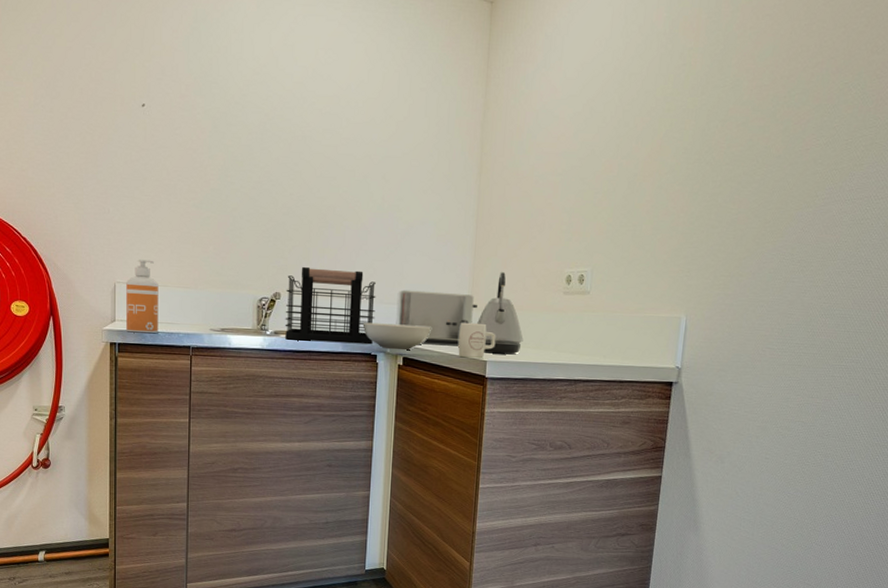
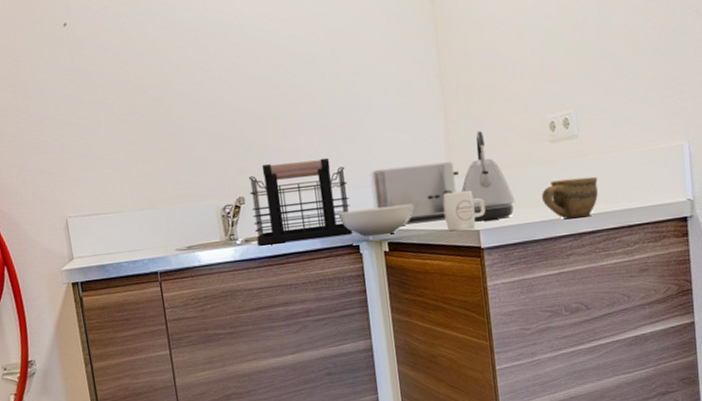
soap dispenser: present [126,259,159,334] -> none [78,187,121,269]
cup: none [547,329,600,367] -> present [541,176,598,219]

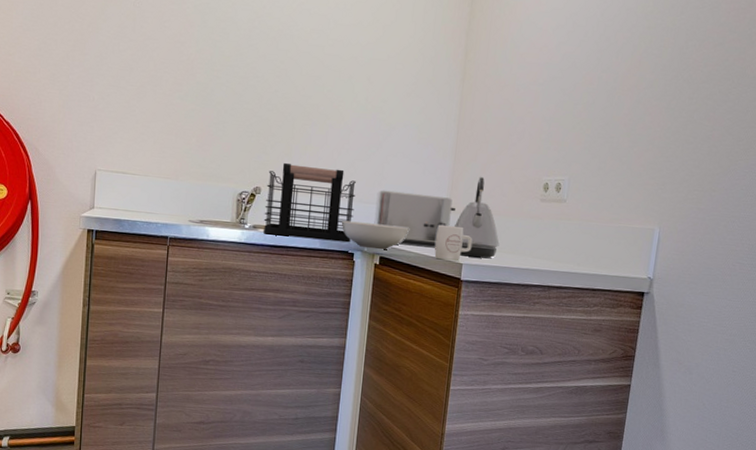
cup: present [541,176,598,219] -> none [522,235,575,274]

